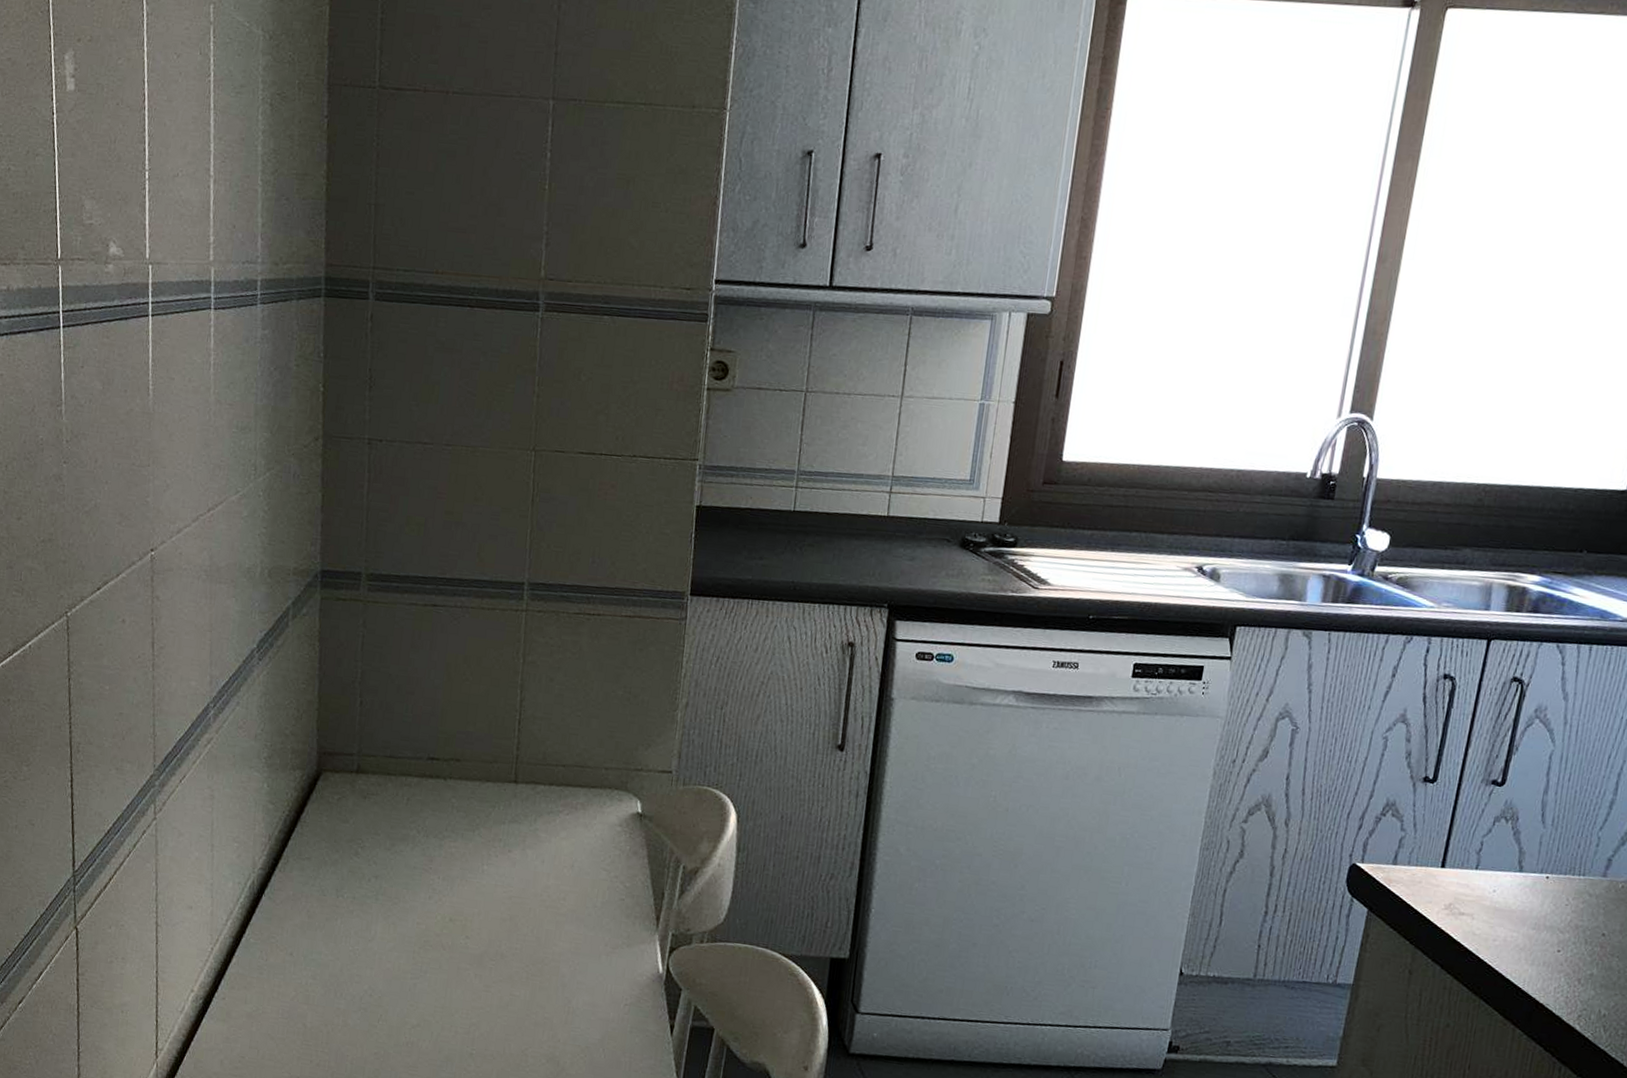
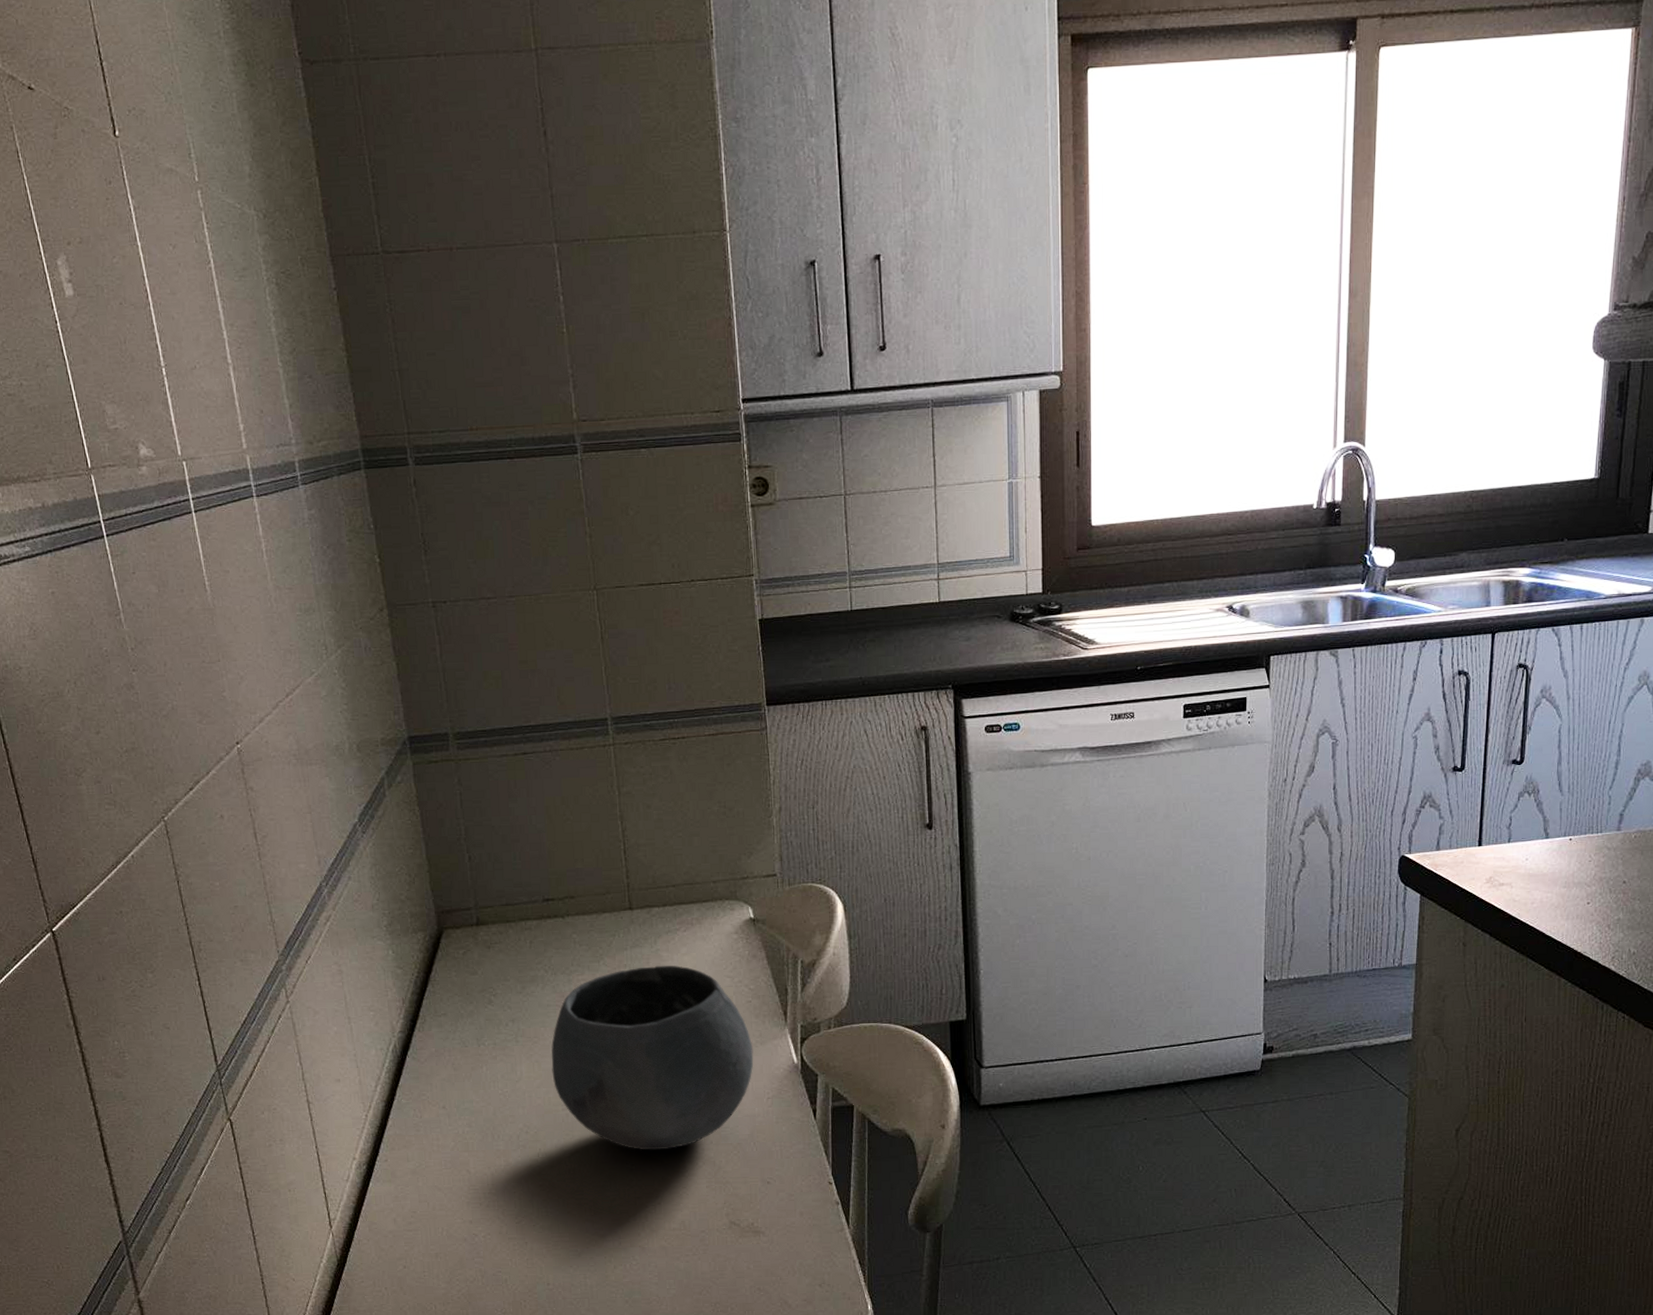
bowl: none [406,844,619,1040] -> present [551,965,754,1151]

